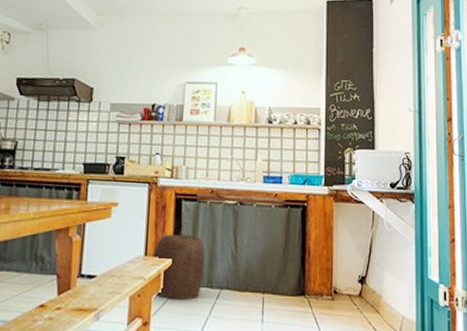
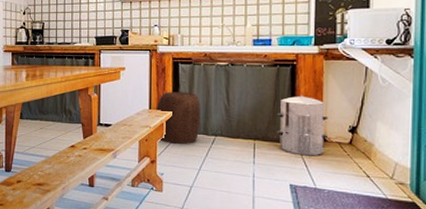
waste bin: none [287,239,338,311] -> present [276,94,328,156]

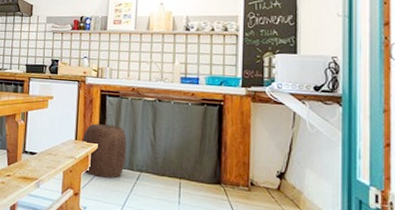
waste bin: present [276,94,328,156] -> none [203,135,255,201]

